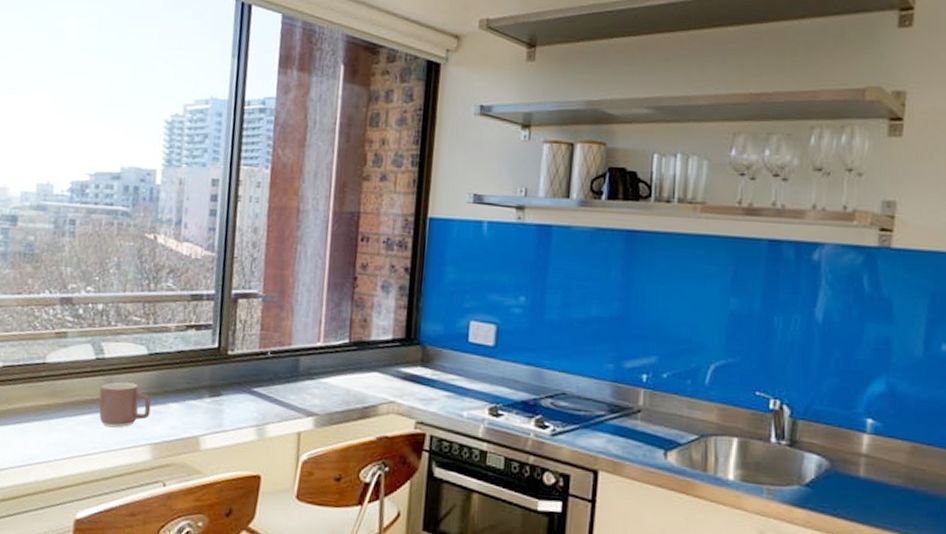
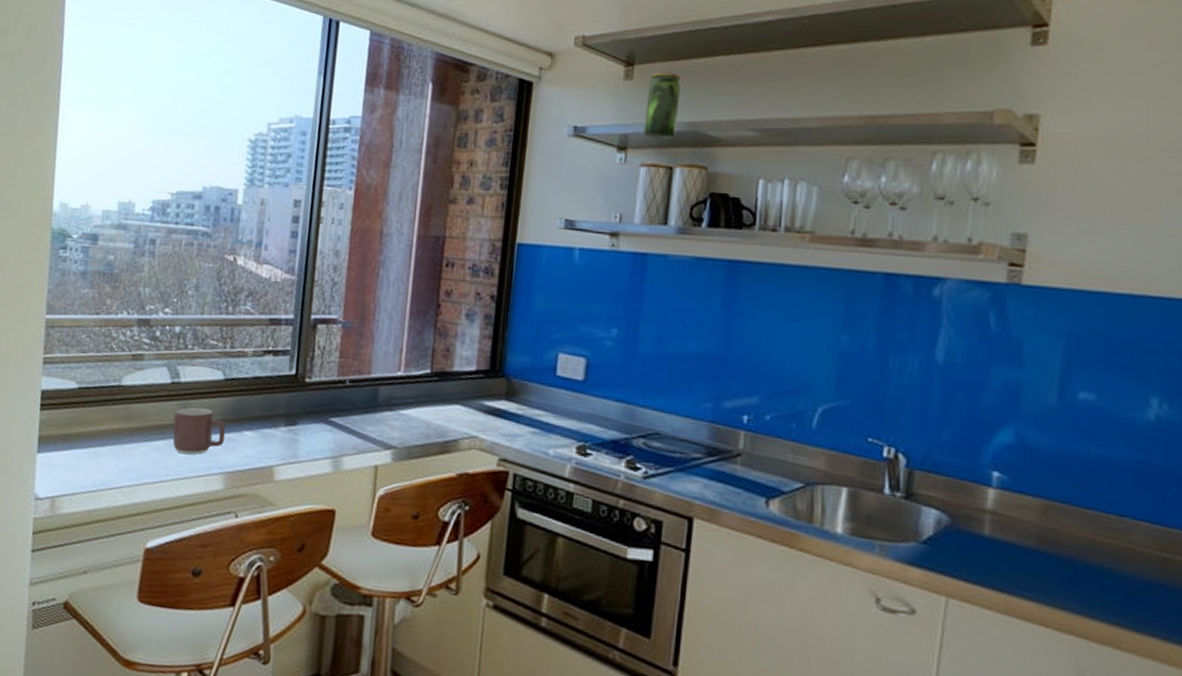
jar: none [545,53,581,117] -> present [643,72,681,139]

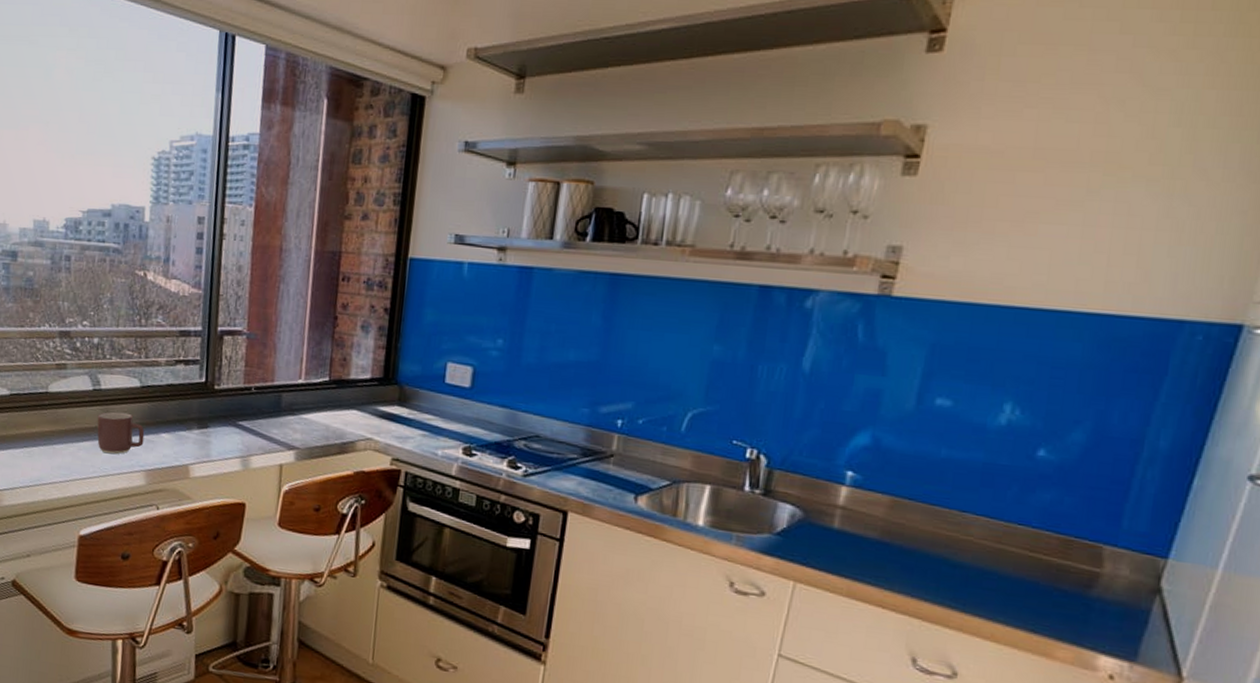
jar: present [643,72,681,139] -> none [532,85,572,154]

